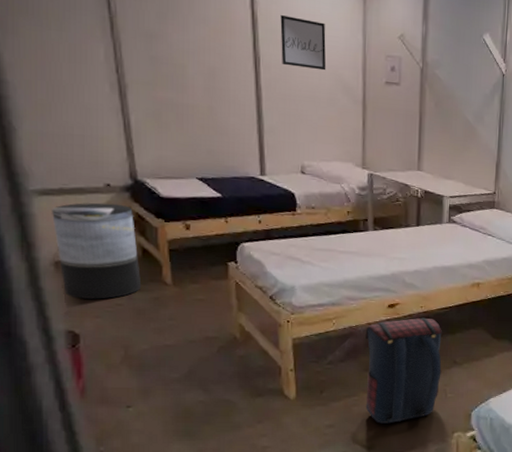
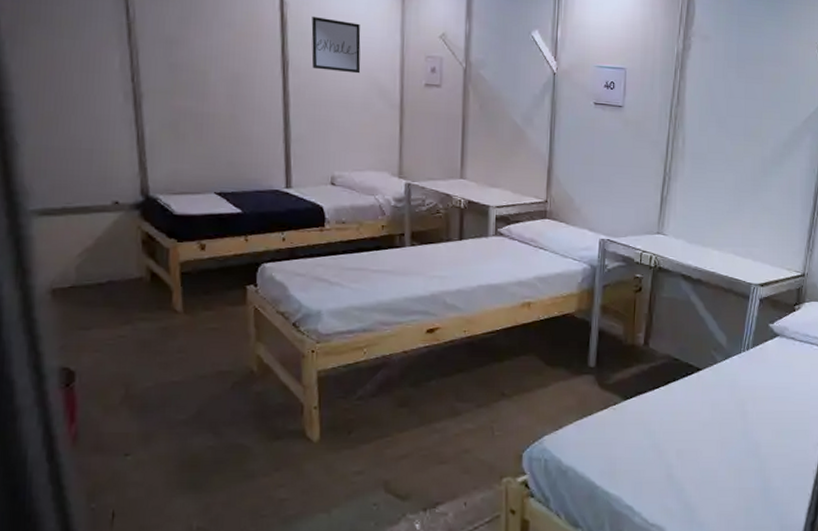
trash can: present [52,202,142,299] -> none [52,222,149,331]
satchel: present [365,317,443,424] -> none [400,343,489,469]

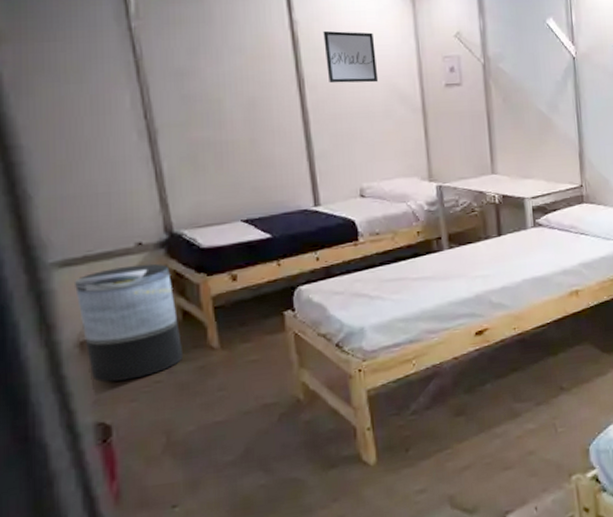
trash can: none [52,222,149,331] -> present [75,263,184,382]

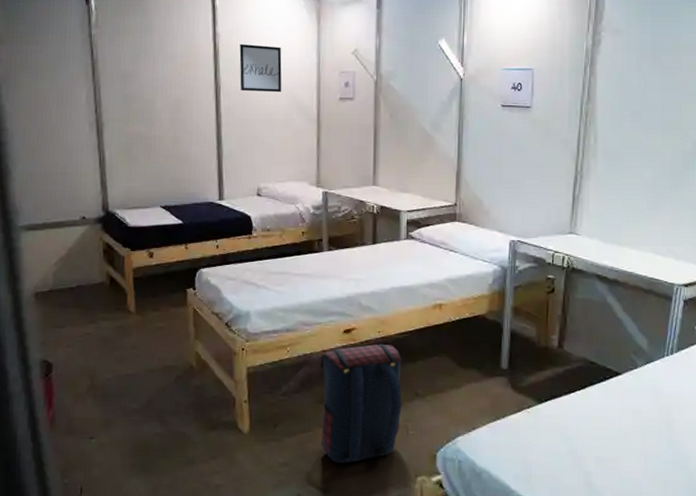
trash can: present [75,263,184,382] -> none [35,235,108,329]
satchel: none [452,340,548,479] -> present [320,343,403,464]

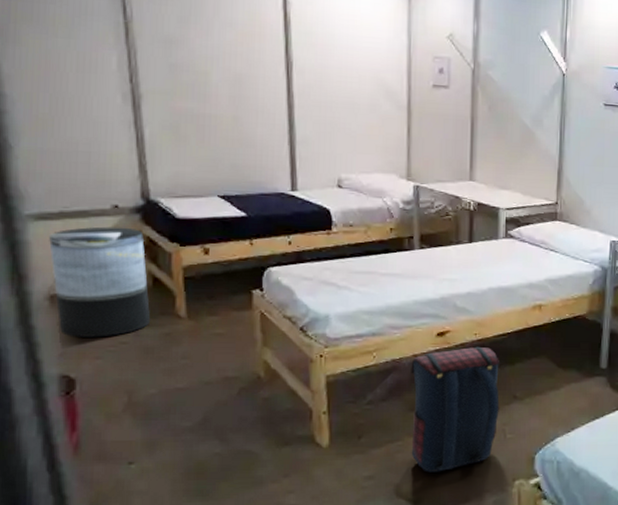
trash can: none [35,235,108,329] -> present [49,226,151,337]
wall art: present [239,43,282,93] -> none [315,15,367,75]

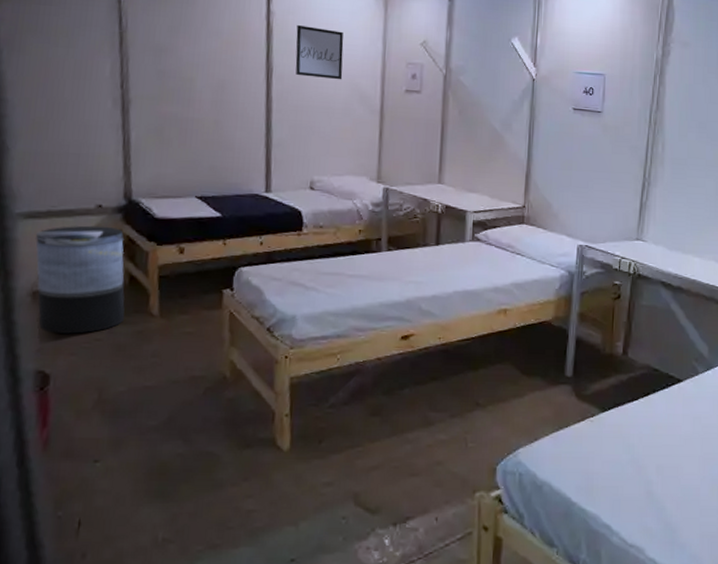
wall art: none [315,15,367,75] -> present [295,24,344,80]
satchel: present [411,346,501,473] -> none [371,351,464,481]

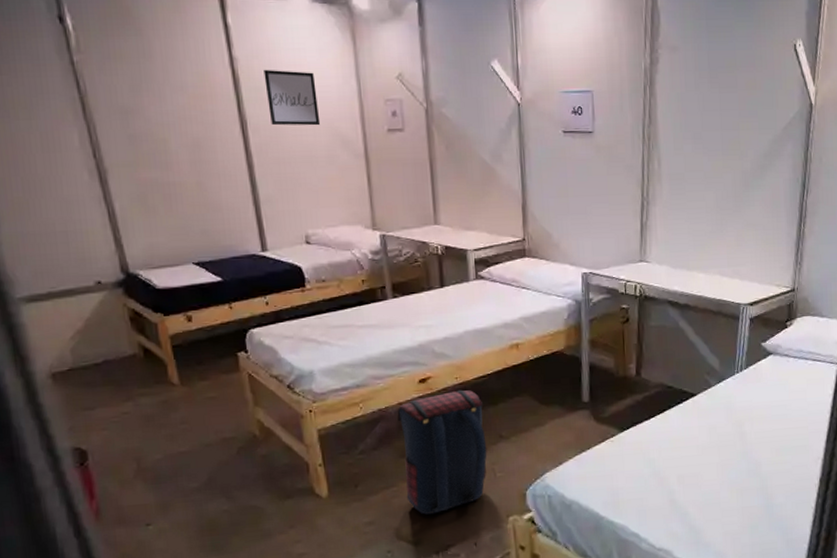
trash can: present [35,225,125,334] -> none [42,302,147,412]
satchel: none [371,351,464,481] -> present [397,389,487,515]

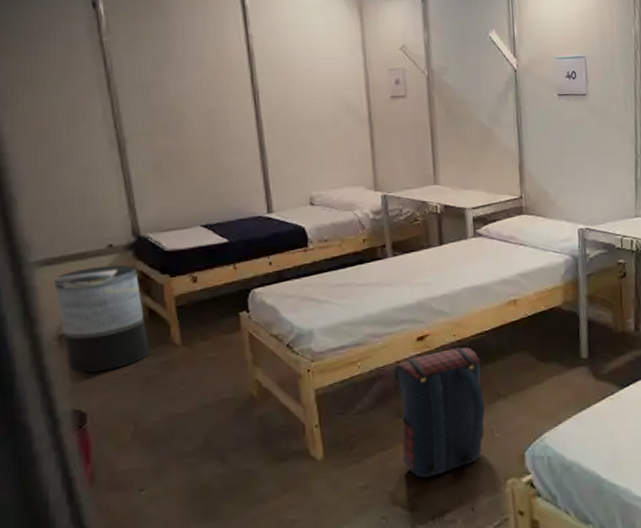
trash can: none [42,302,147,412] -> present [54,264,150,373]
wall art: present [264,69,321,126] -> none [276,44,328,95]

